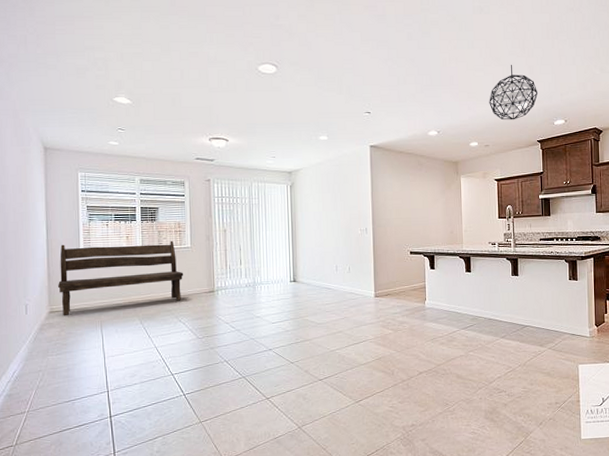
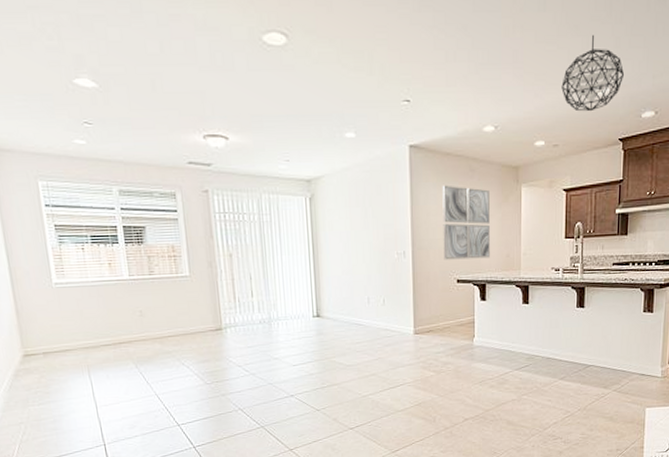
bench: present [58,240,184,316] -> none [27,268,184,360]
wall art: none [396,176,437,235] -> present [442,185,490,260]

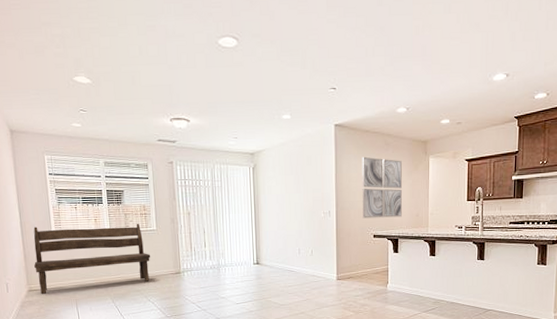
bench: none [27,268,184,360] -> present [33,223,151,295]
pendant light: present [561,35,625,112] -> none [464,31,520,95]

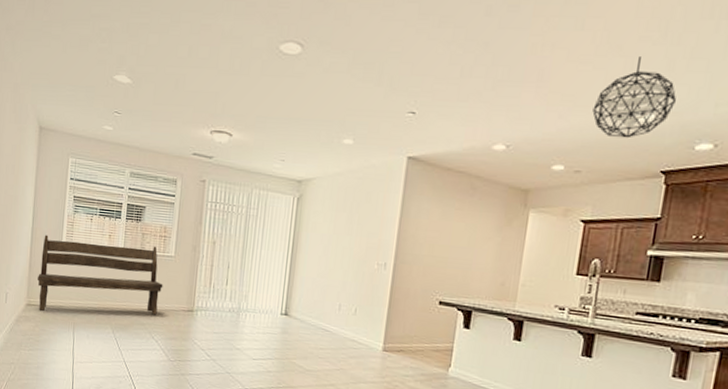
wall art: present [362,156,402,219] -> none [427,200,491,284]
pendant light: none [464,31,520,95] -> present [592,57,677,138]

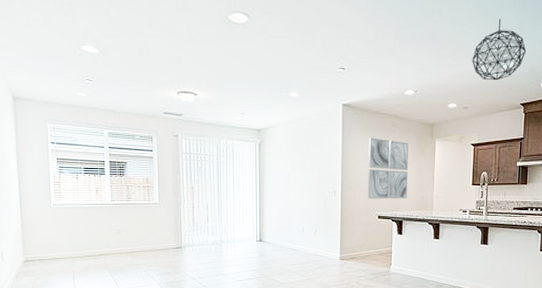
bench: present [37,235,163,315] -> none [31,196,152,266]
wall art: none [427,200,491,284] -> present [367,137,408,199]

